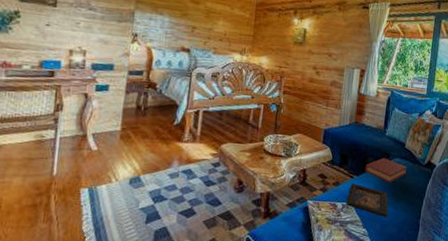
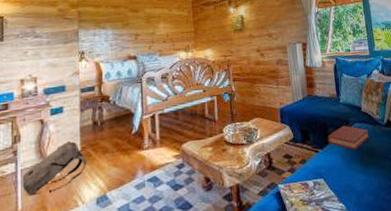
backpack: none [59,119,126,165] -> present [22,140,87,197]
tablet: present [346,183,389,217] -> none [316,157,361,187]

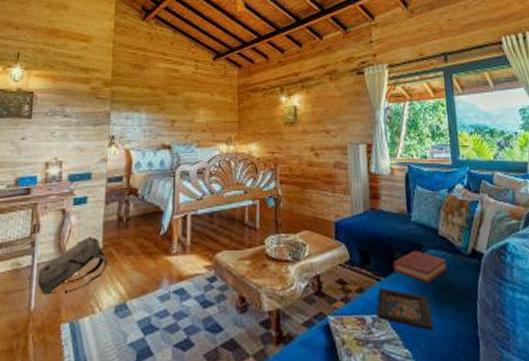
tablet: none [316,157,361,187] -> present [376,287,433,330]

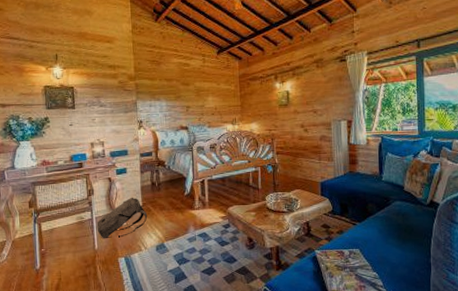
tablet: present [376,287,433,330] -> none [352,230,396,259]
hardback book: present [393,250,448,283] -> none [366,202,410,226]

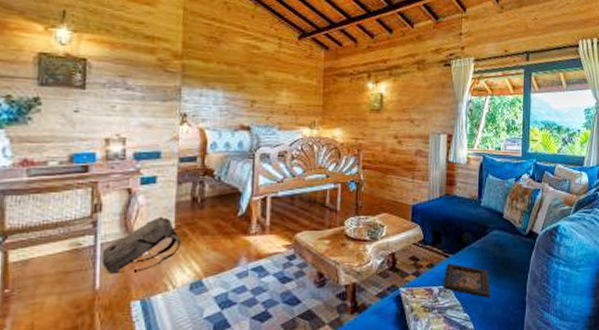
tablet: none [352,230,396,259] -> present [443,263,490,298]

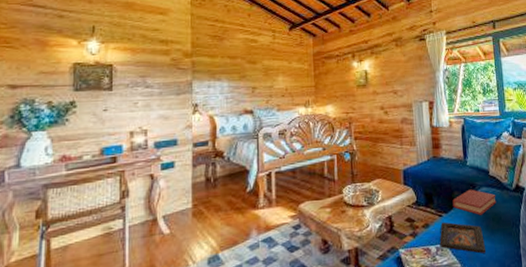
backpack: present [101,216,182,275] -> none [130,197,199,255]
hardback book: none [461,231,508,259] -> present [452,189,497,215]

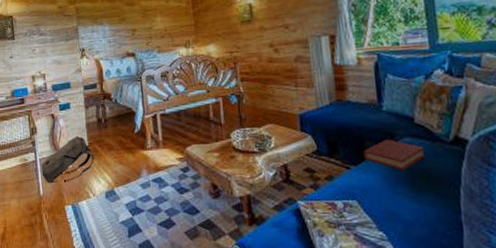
backpack: none [130,197,199,255] -> present [41,135,95,184]
tablet: present [439,222,485,254] -> none [347,175,410,215]

